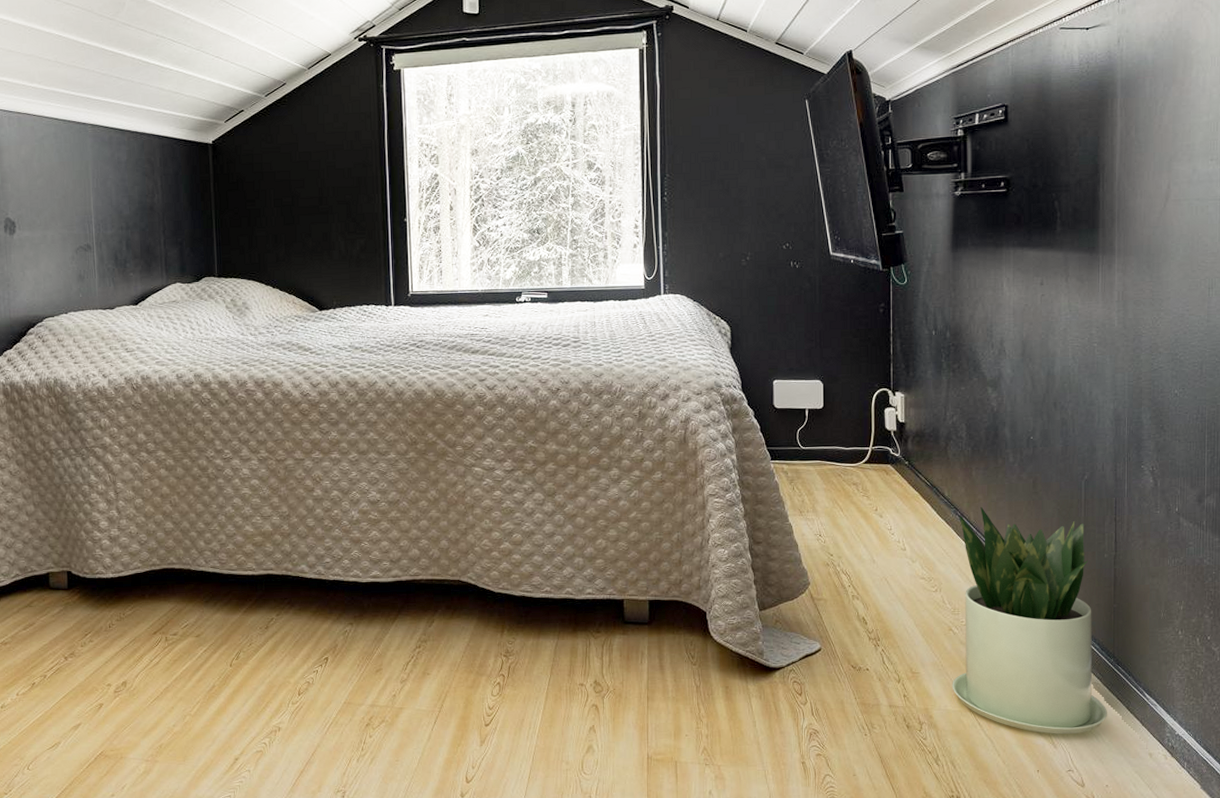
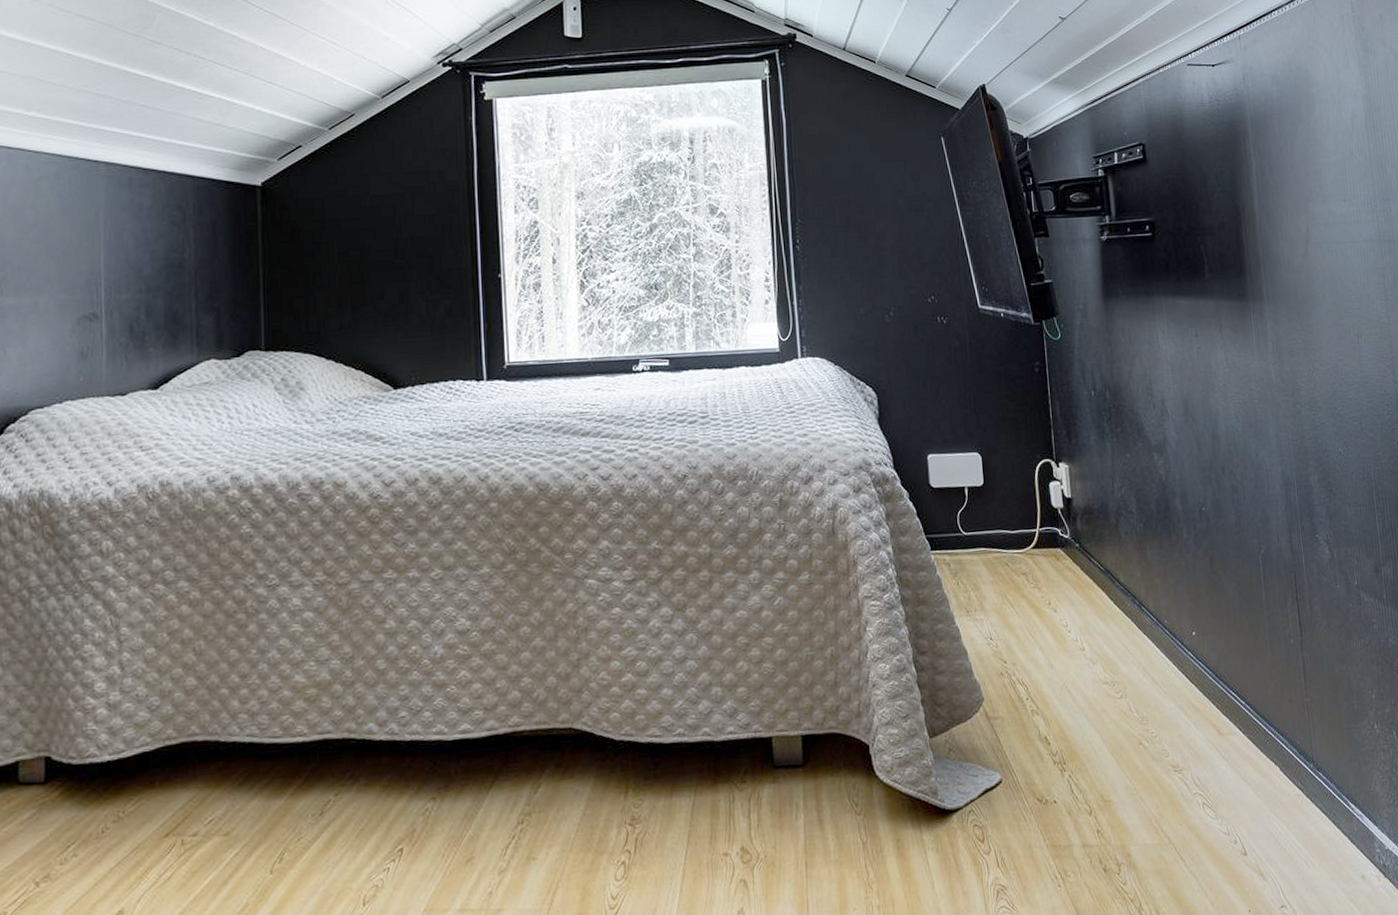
planter: present [952,507,1107,734] -> none [1137,593,1314,863]

